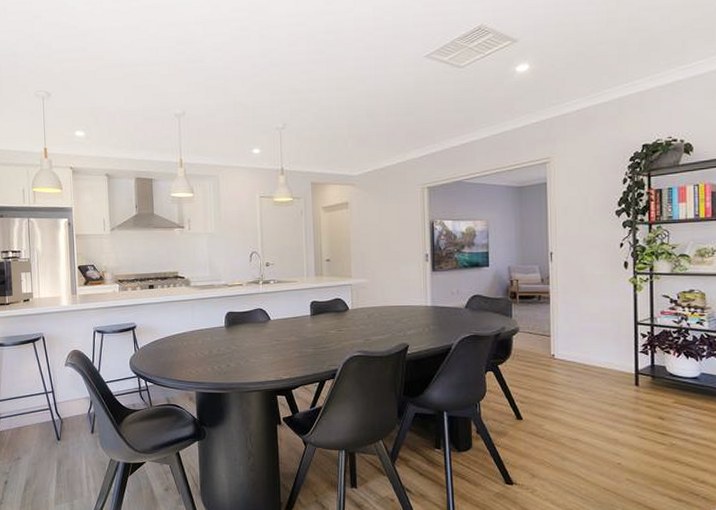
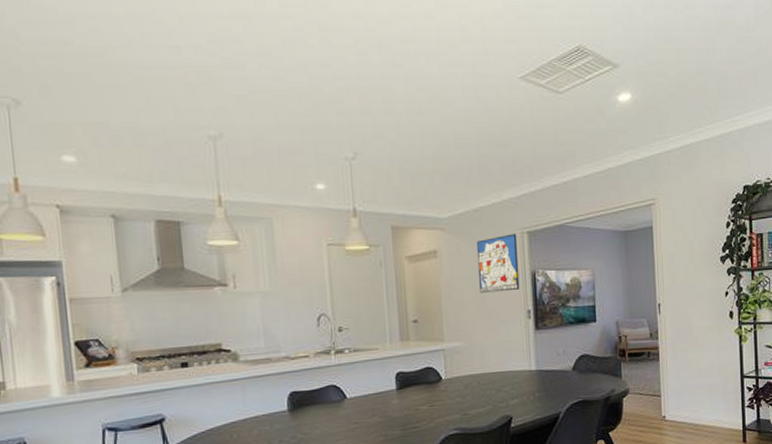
wall art: none [382,188,419,239] -> present [476,233,520,293]

